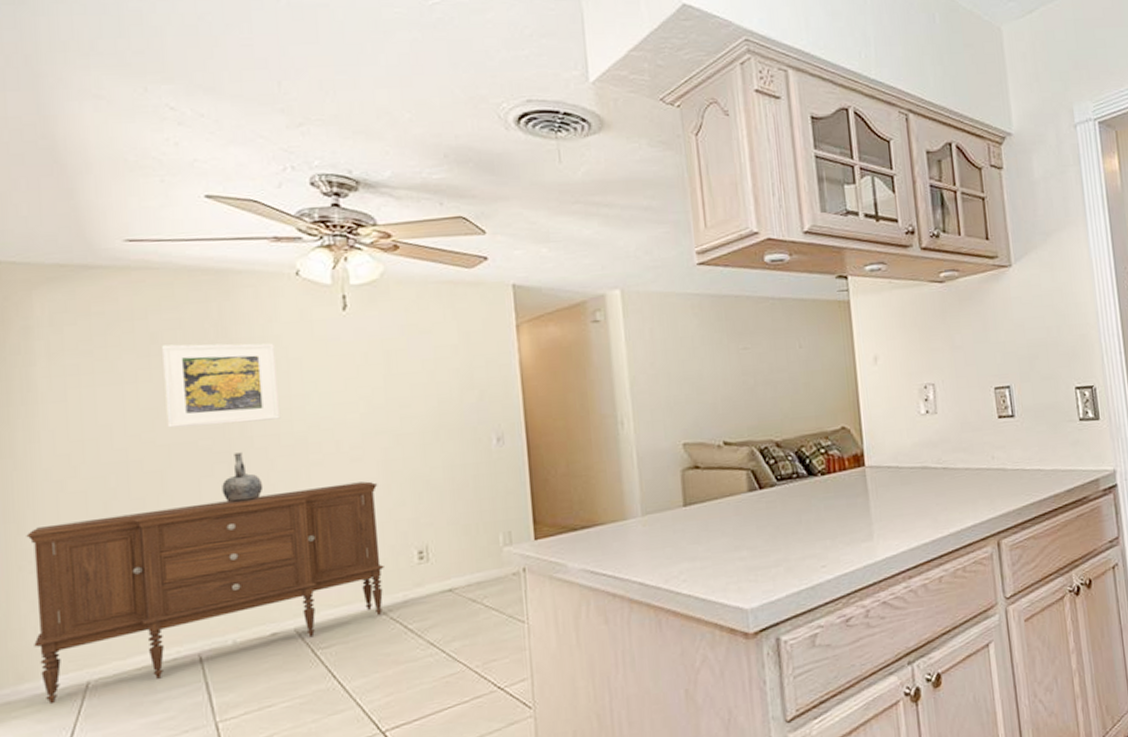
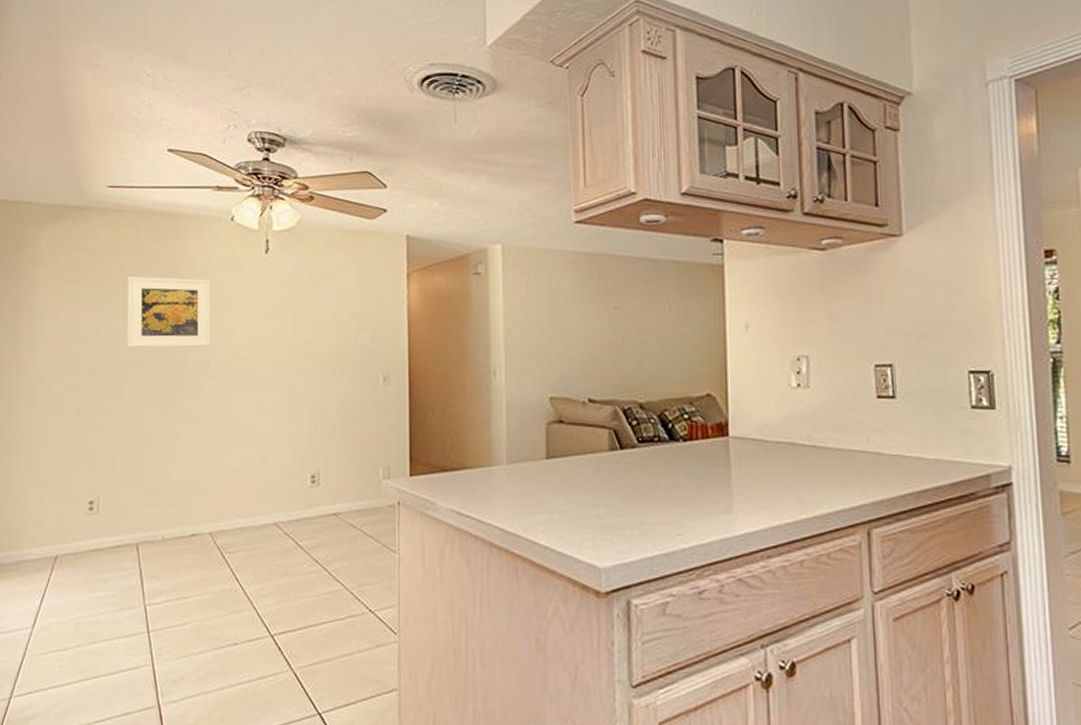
sideboard: present [26,481,384,705] -> none [22,408,283,571]
ceramic vessel: present [222,452,264,503] -> none [163,373,194,417]

